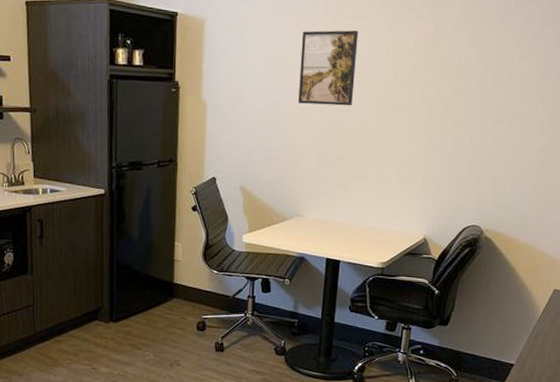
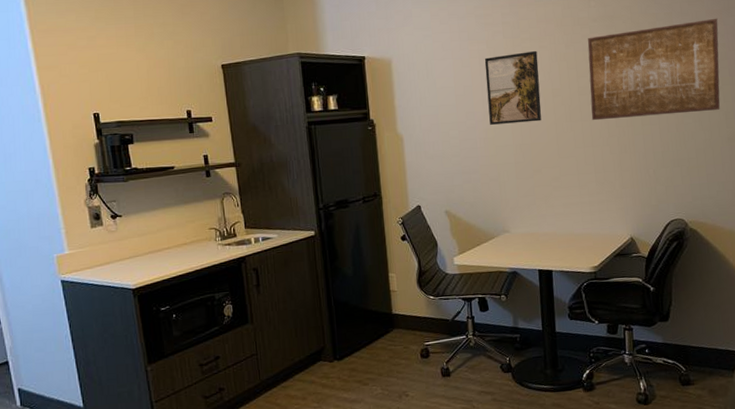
wall art: none [404,20,552,119] -> present [587,18,720,121]

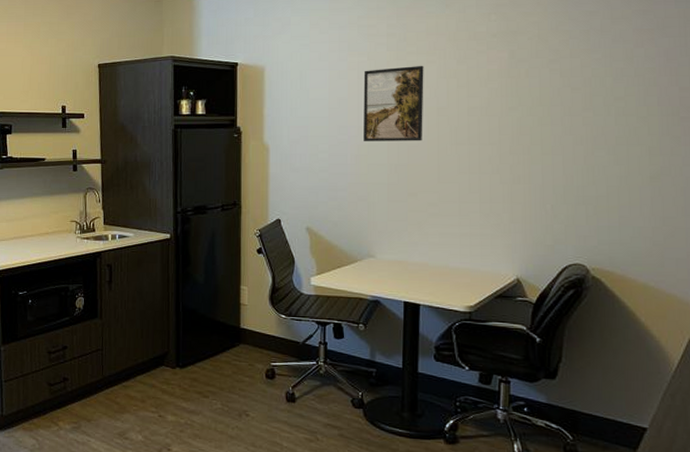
wall art: present [587,18,720,121] -> none [481,38,648,145]

